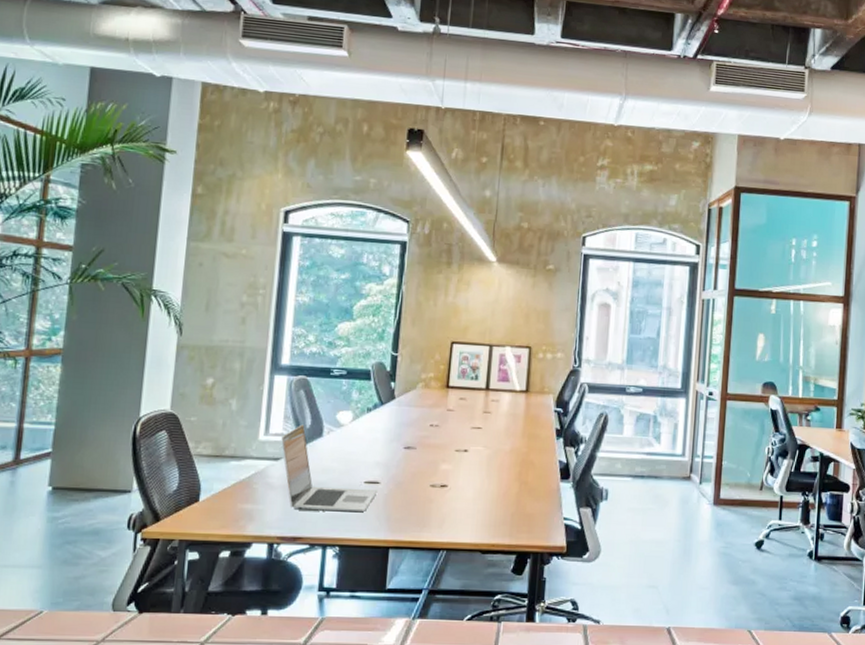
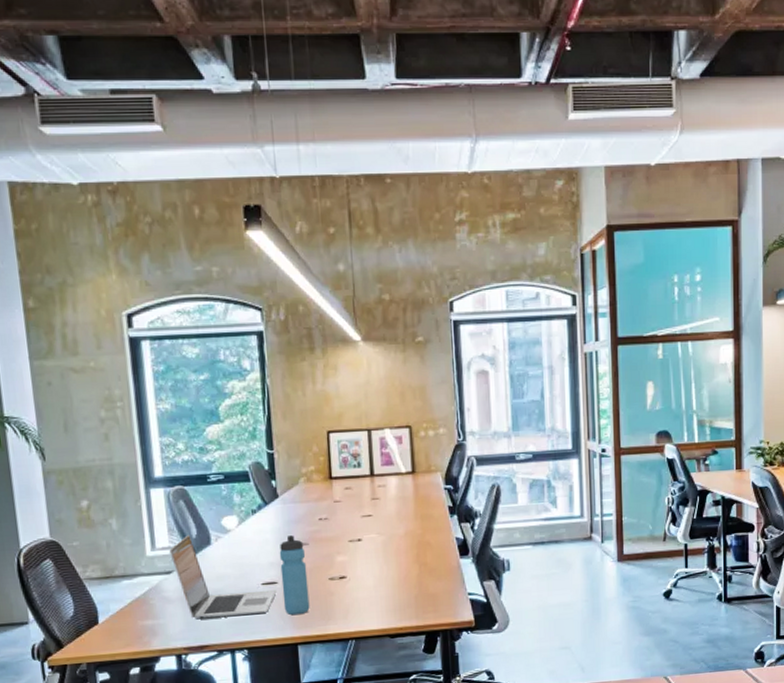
water bottle: none [382,438,412,518] -> present [279,535,310,615]

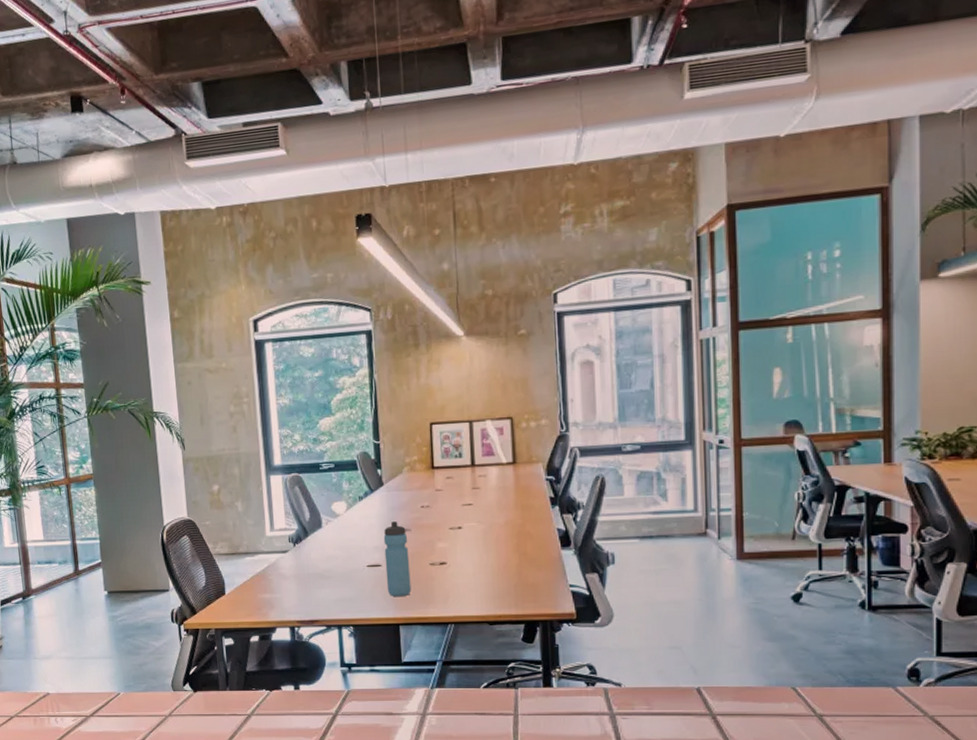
laptop: present [169,535,277,620] -> none [286,518,381,596]

